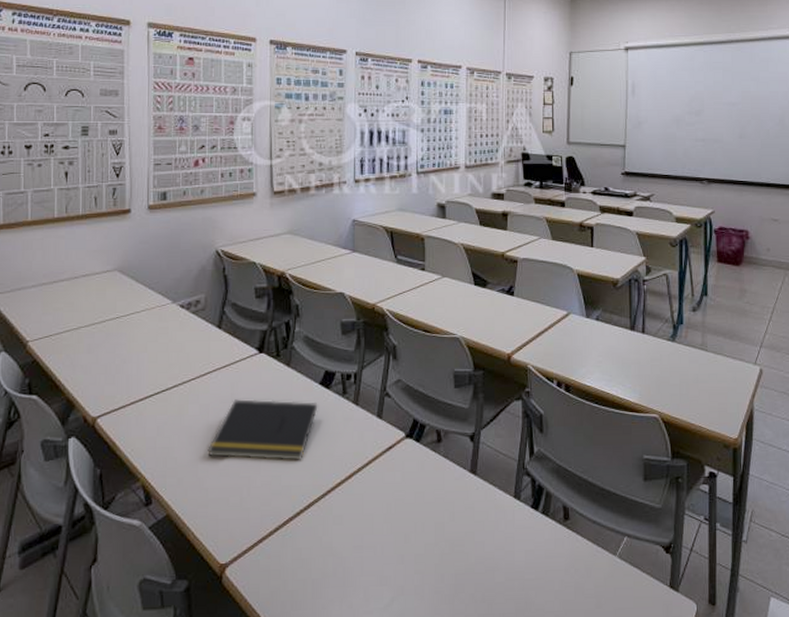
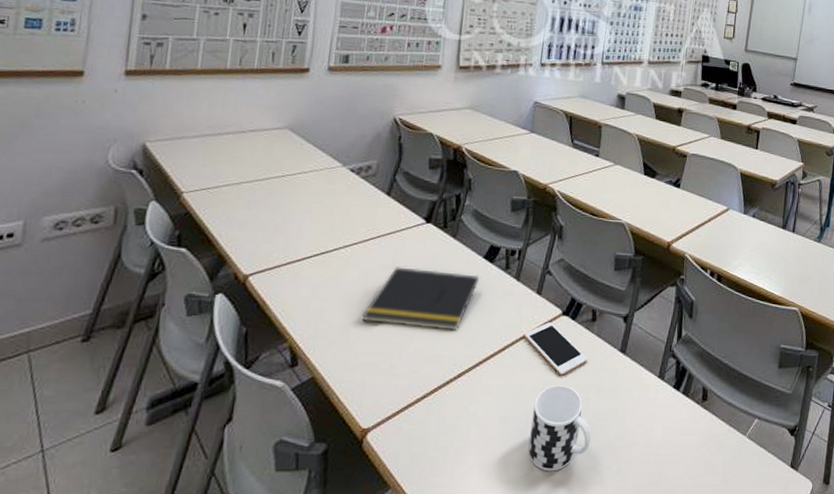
cell phone: none [369,446,437,501] -> present [524,322,588,376]
cup: none [386,510,450,601] -> present [528,384,591,471]

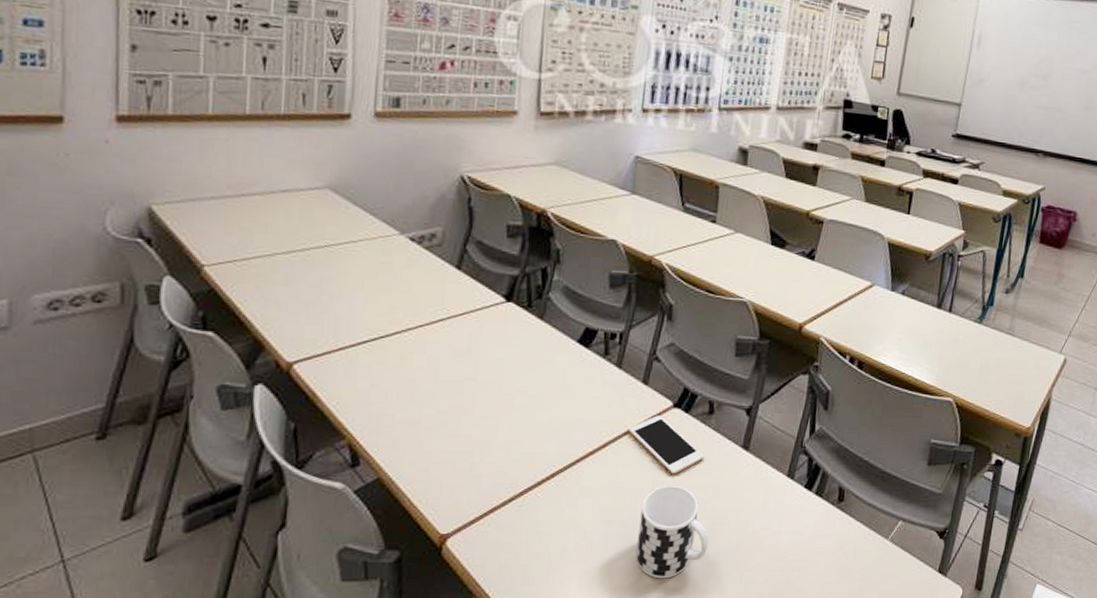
notepad: present [362,267,480,332] -> none [433,353,574,427]

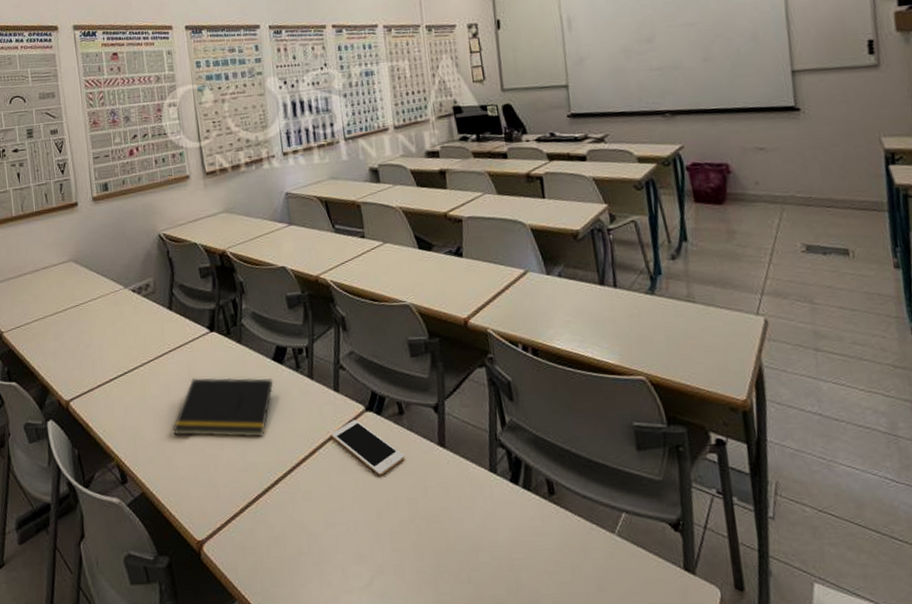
notepad: none [433,353,574,427] -> present [172,377,274,438]
cup: present [635,485,709,579] -> none [358,485,429,580]

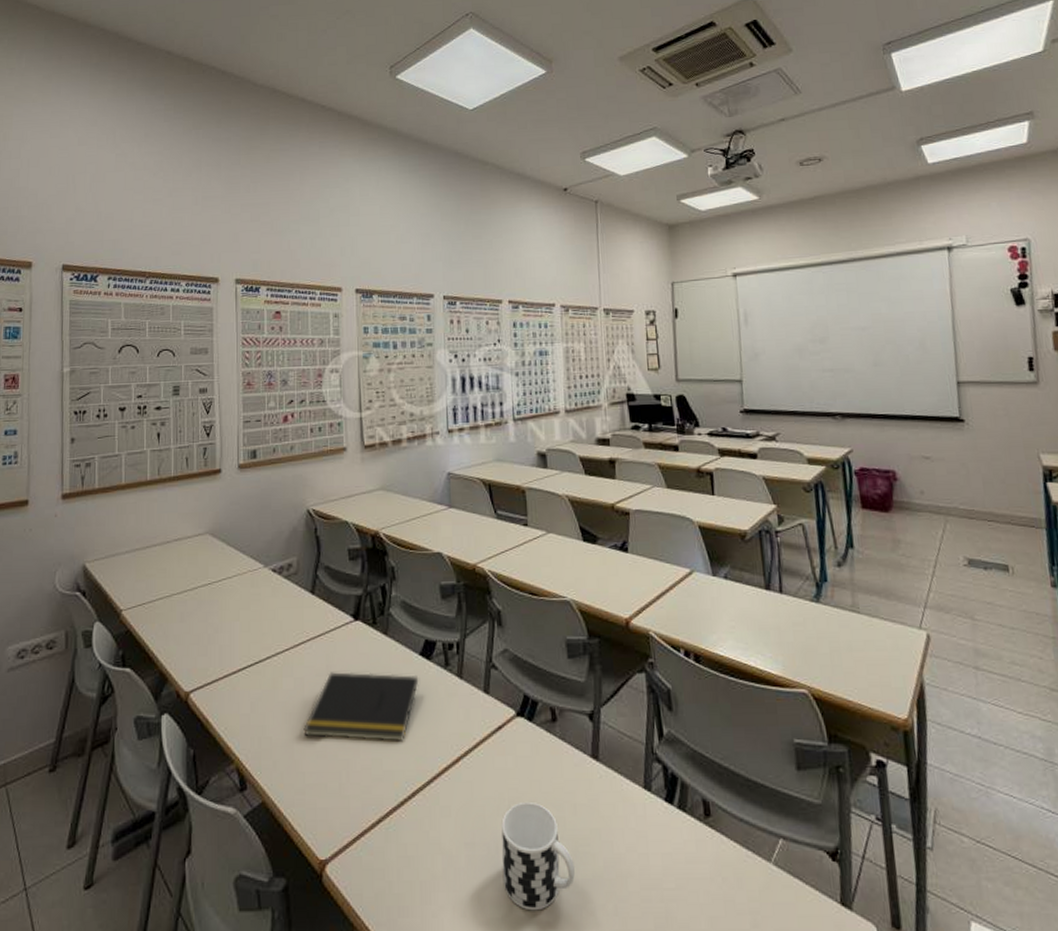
cell phone: present [331,420,405,476] -> none [477,726,555,790]
cup: none [358,485,429,580] -> present [501,801,575,911]

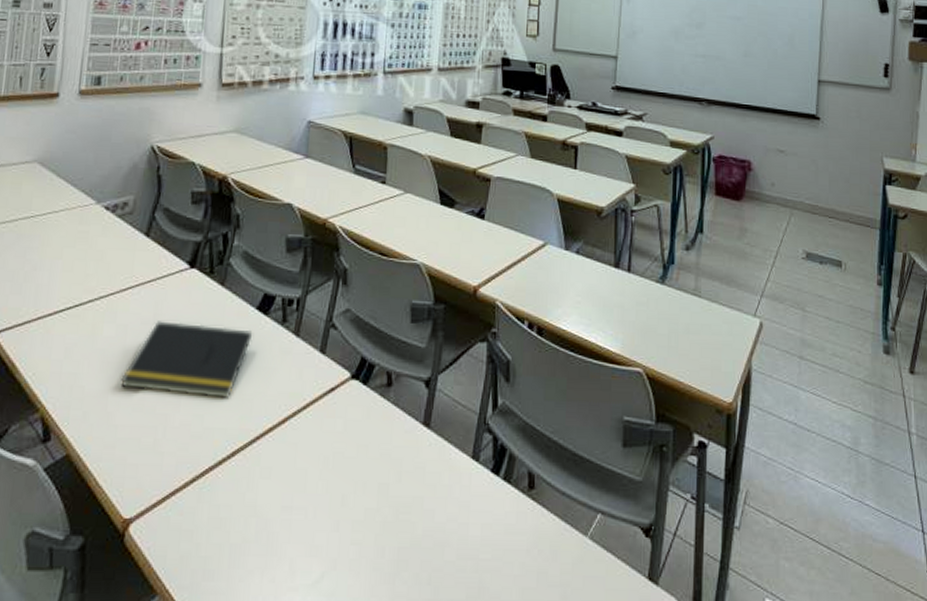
cup: present [501,801,575,911] -> none [317,466,393,578]

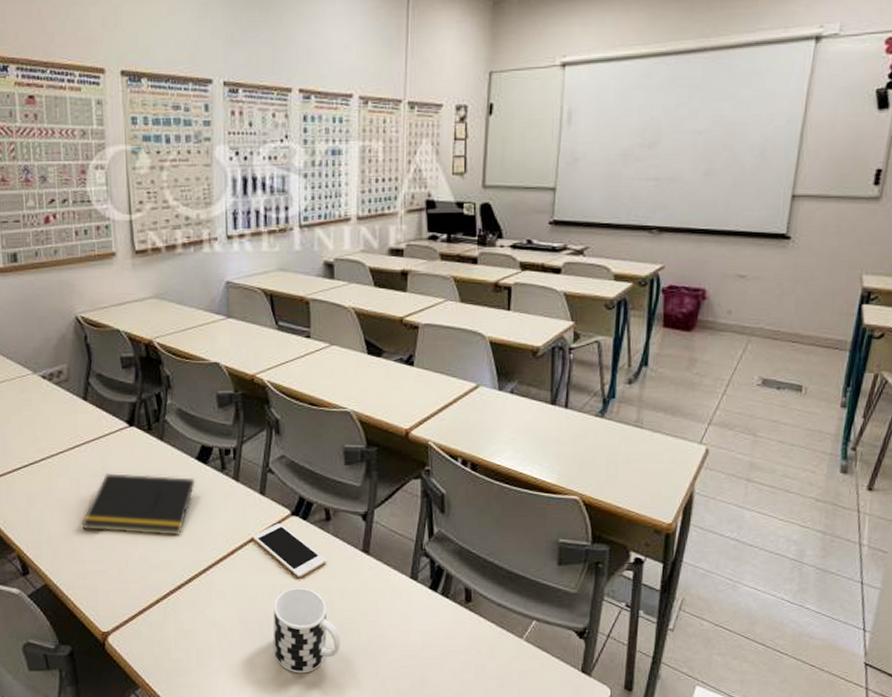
cell phone: none [307,388,384,455] -> present [252,523,326,578]
cup: none [317,466,393,578] -> present [273,587,340,674]

